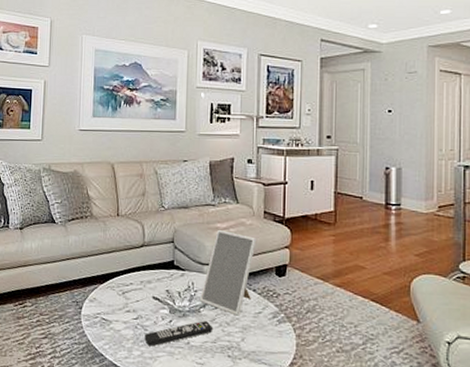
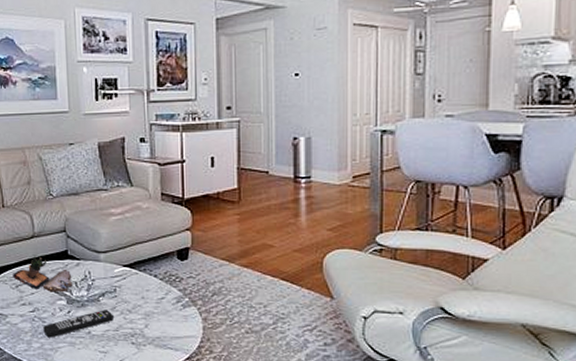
decorative bowl: none [121,264,176,302] -> present [13,256,73,293]
picture frame: present [200,229,257,316] -> none [98,215,155,303]

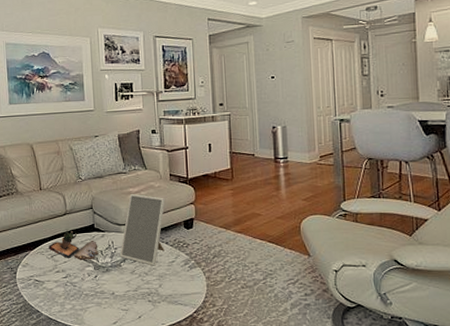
remote control: present [43,310,113,338] -> none [74,273,133,300]
picture frame: none [98,215,155,303] -> present [120,193,165,266]

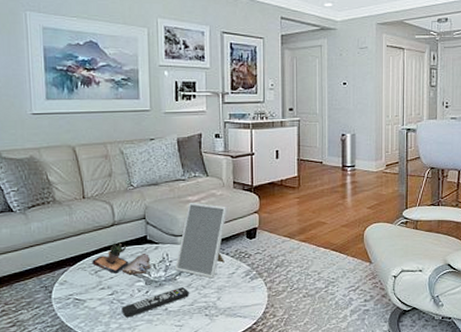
remote control: none [74,273,133,300] -> present [121,287,189,318]

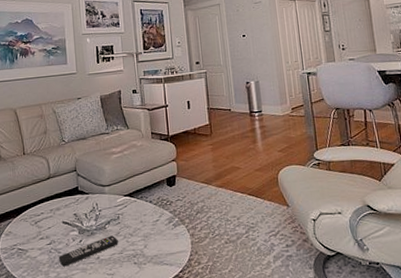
decorative bowl: present [92,242,151,275] -> none [32,194,83,225]
picture frame: present [175,202,227,279] -> none [104,153,149,227]

